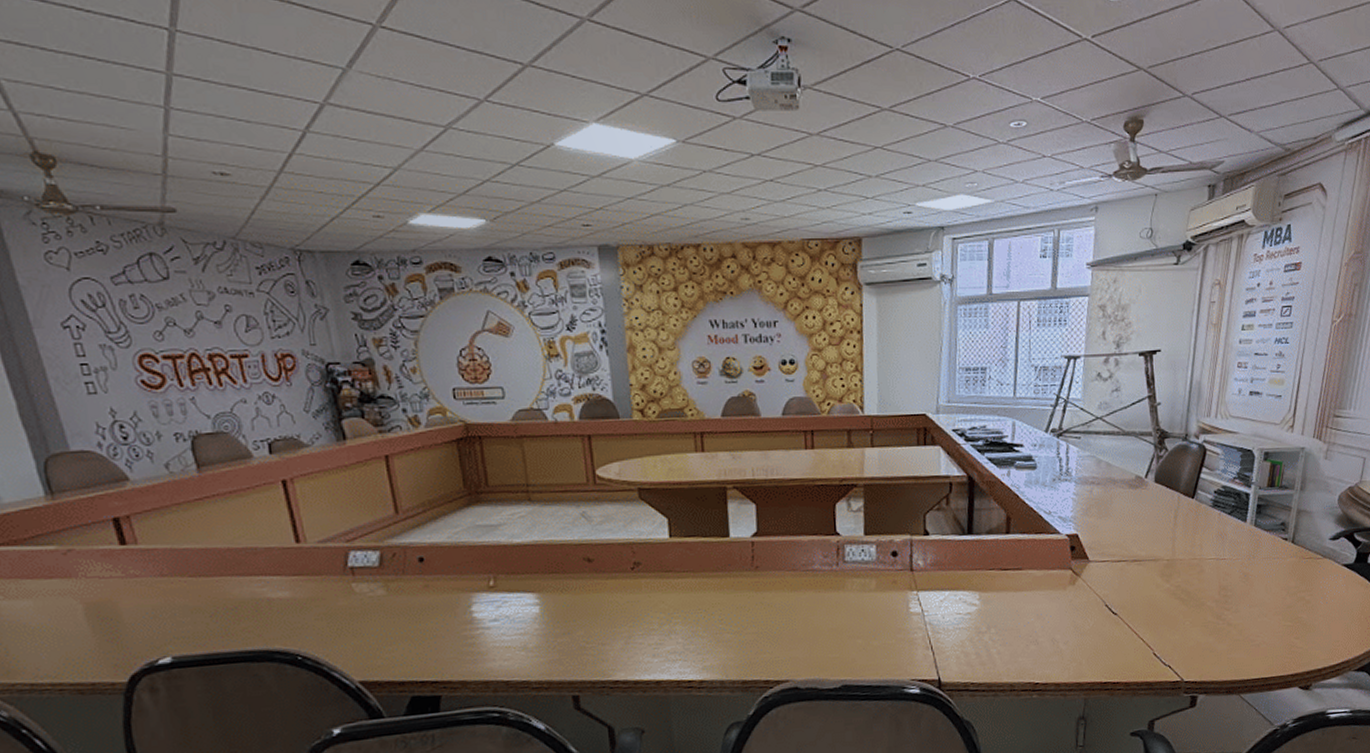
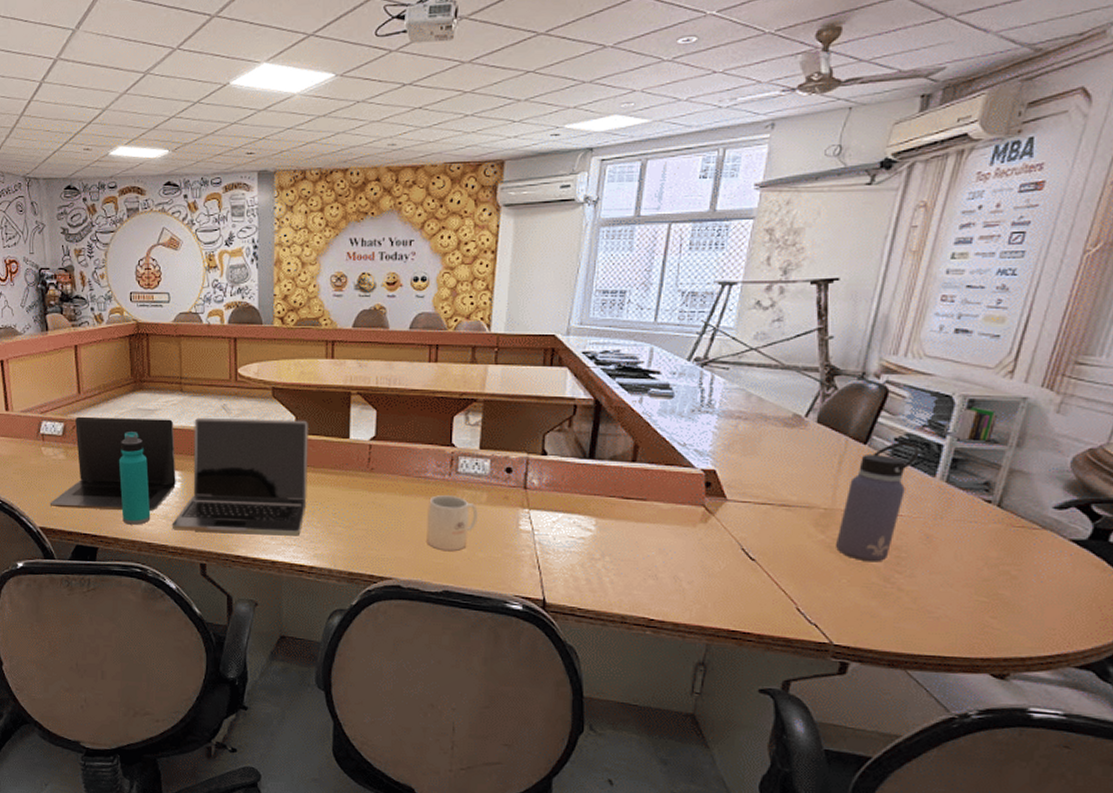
laptop computer: none [370,534,534,655] -> present [49,416,176,511]
water bottle: none [457,553,506,663] -> present [118,432,151,525]
laptop: none [532,521,690,662] -> present [171,418,308,536]
mug: none [818,586,869,645] -> present [427,495,478,552]
water bottle: none [1178,493,1234,604] -> present [835,442,920,562]

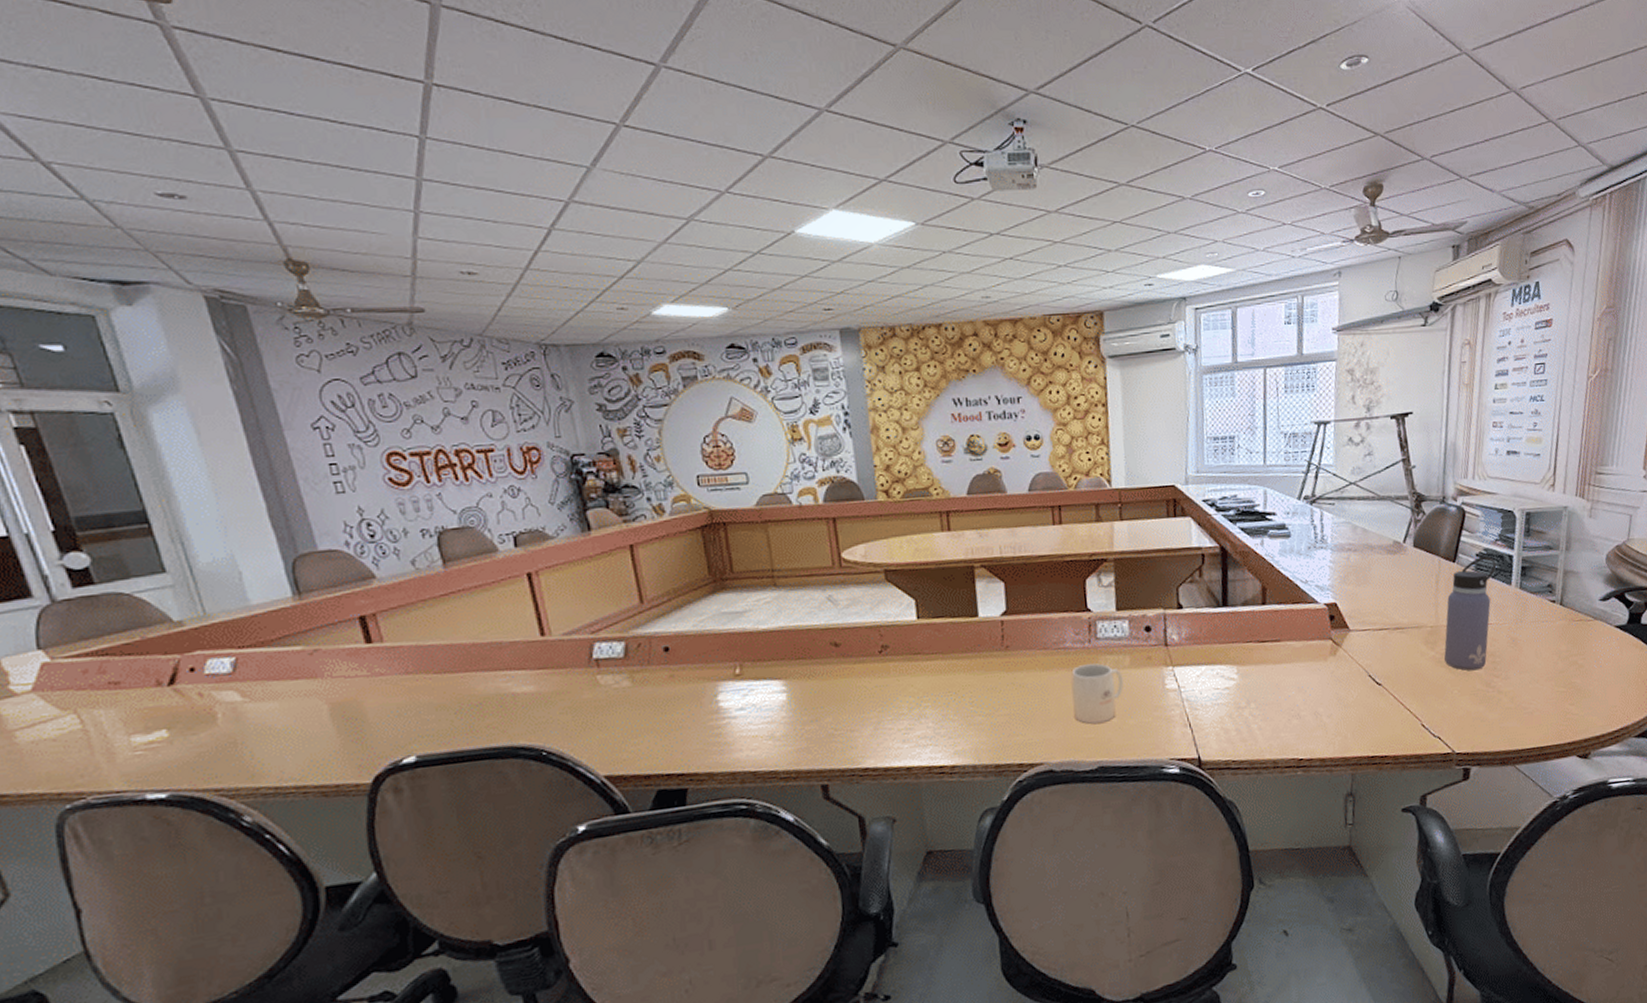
laptop computer: present [49,416,176,511] -> none [615,620,781,748]
water bottle: present [118,432,151,525] -> none [703,641,753,754]
laptop: present [171,418,308,536] -> none [780,602,940,751]
books: present [943,406,997,440] -> none [1511,518,1548,549]

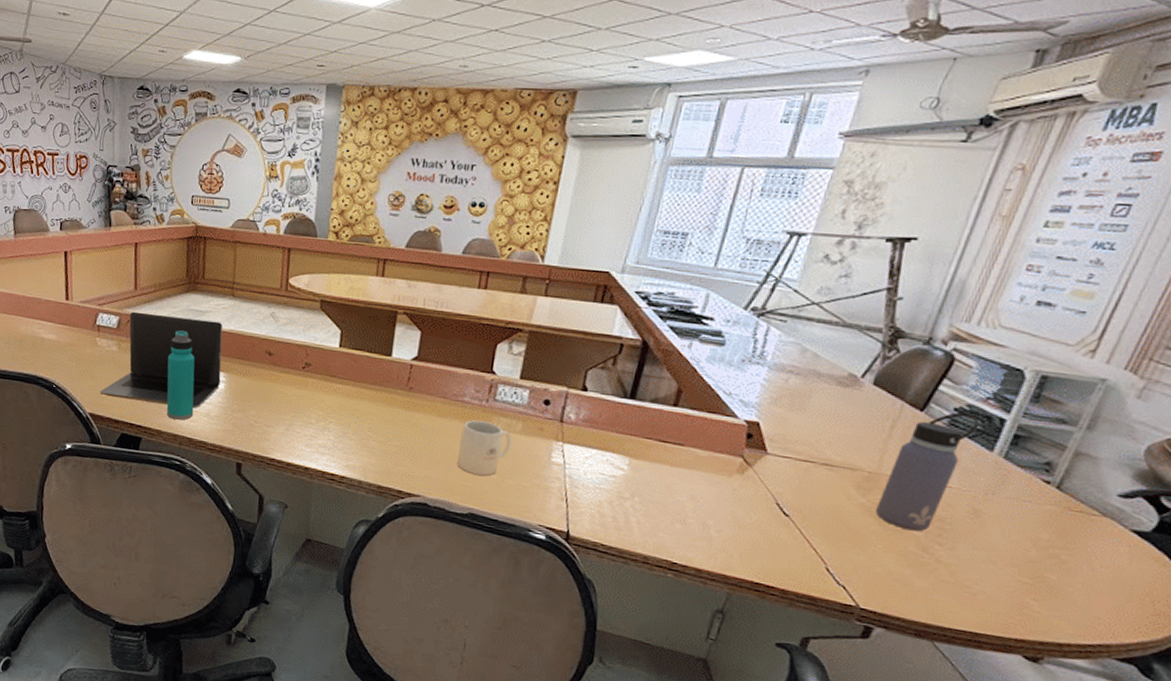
laptop computer: none [615,620,781,748] -> present [100,311,223,408]
water bottle: none [703,641,753,754] -> present [166,330,195,420]

